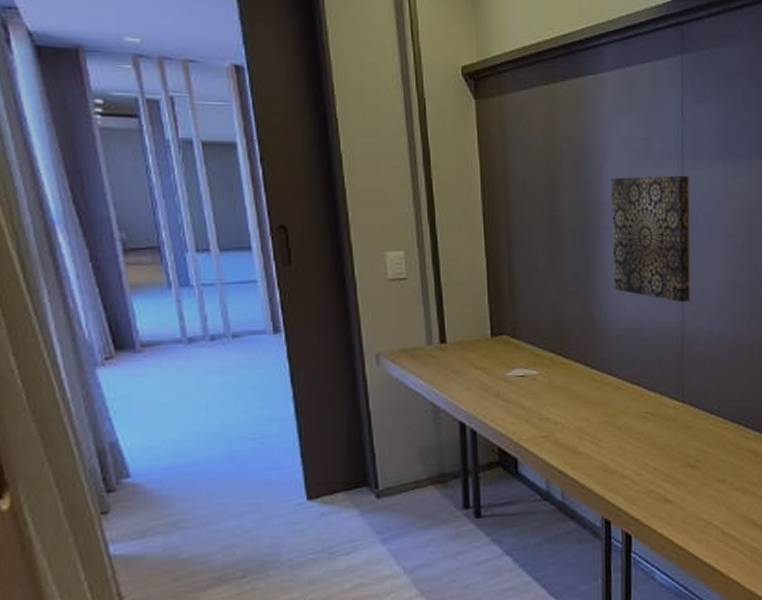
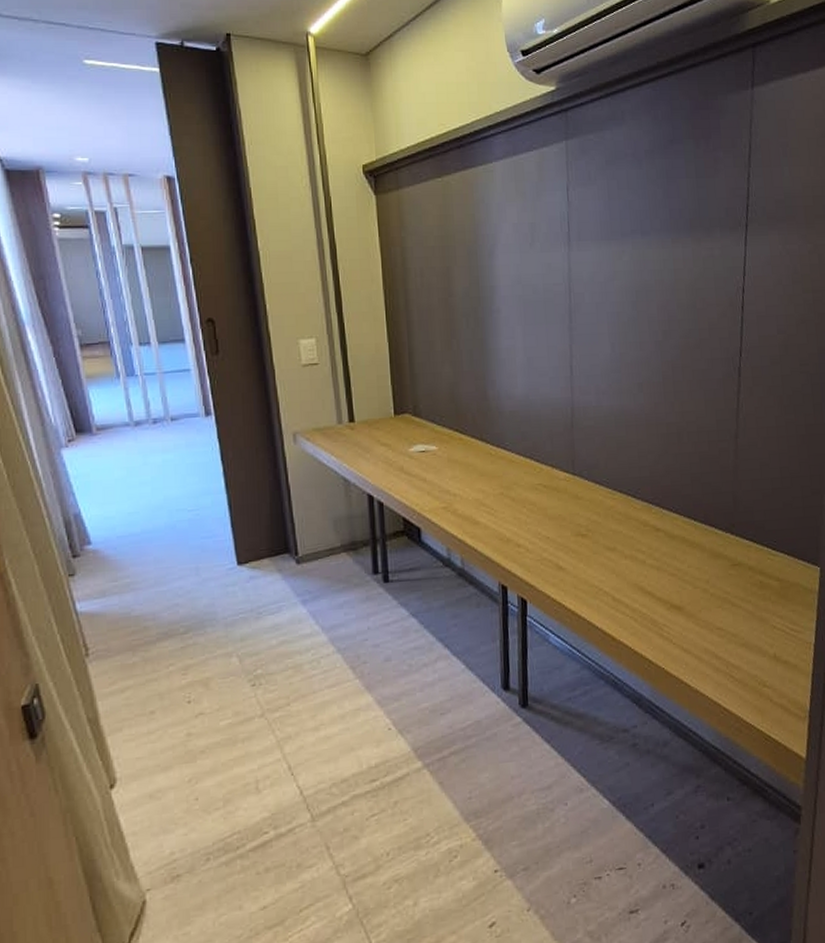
wall art: present [610,175,691,302] -> none [501,257,579,379]

